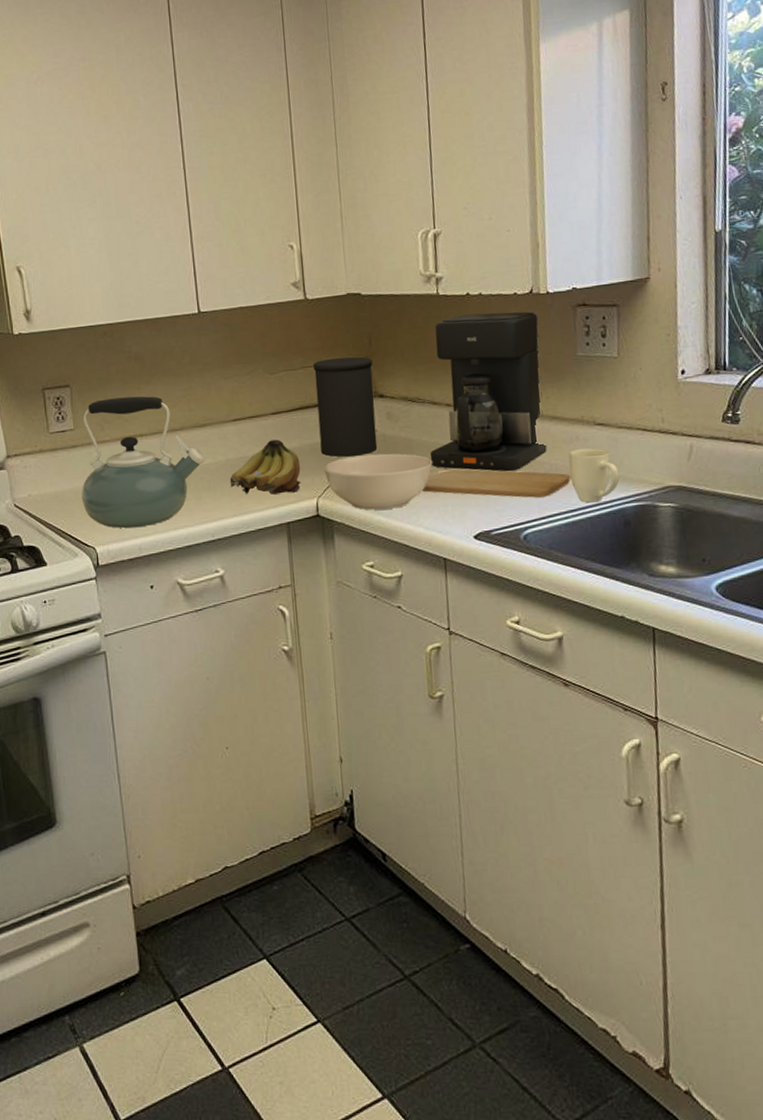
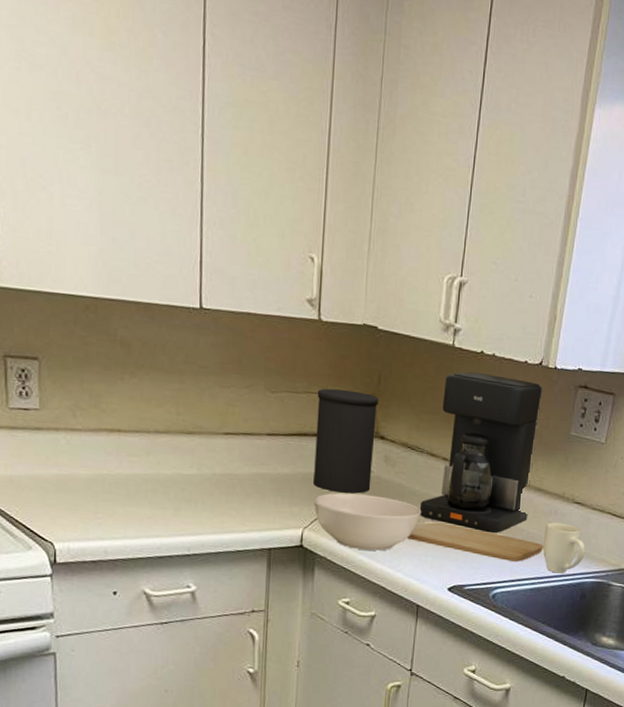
kettle: present [81,396,206,529] -> none [42,382,190,529]
fruit: present [229,439,302,495] -> none [213,461,291,520]

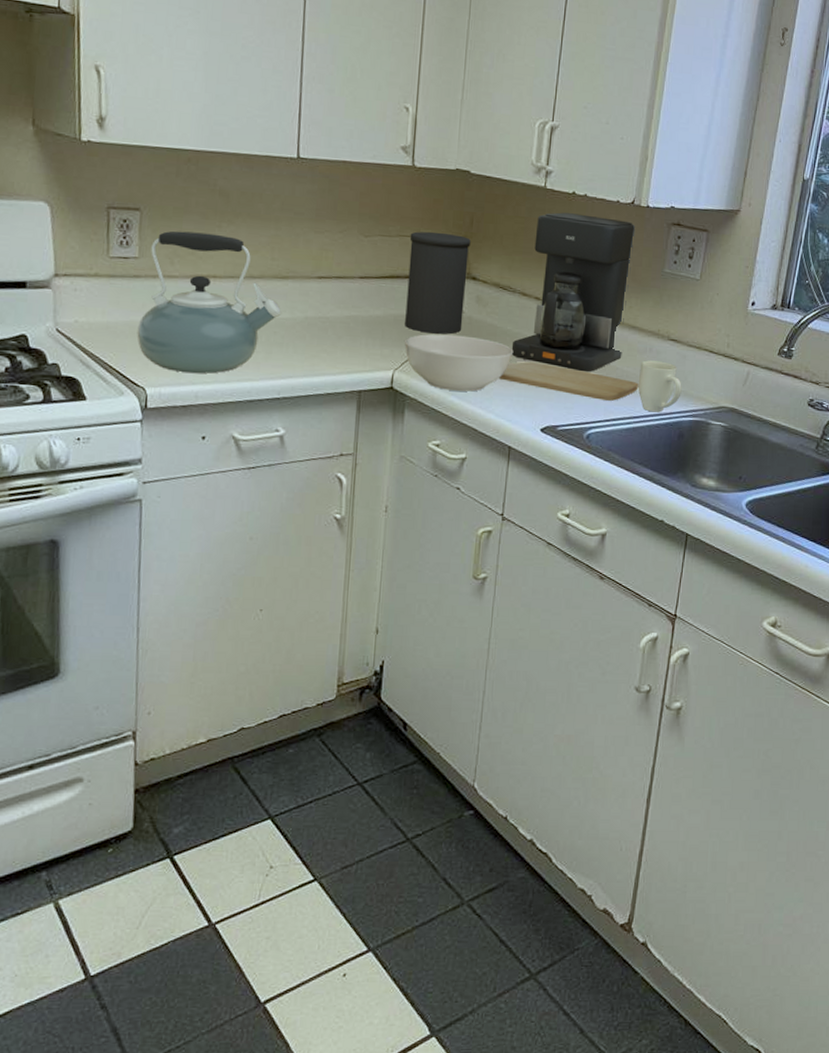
kettle: none [42,382,190,529] -> present [137,231,282,374]

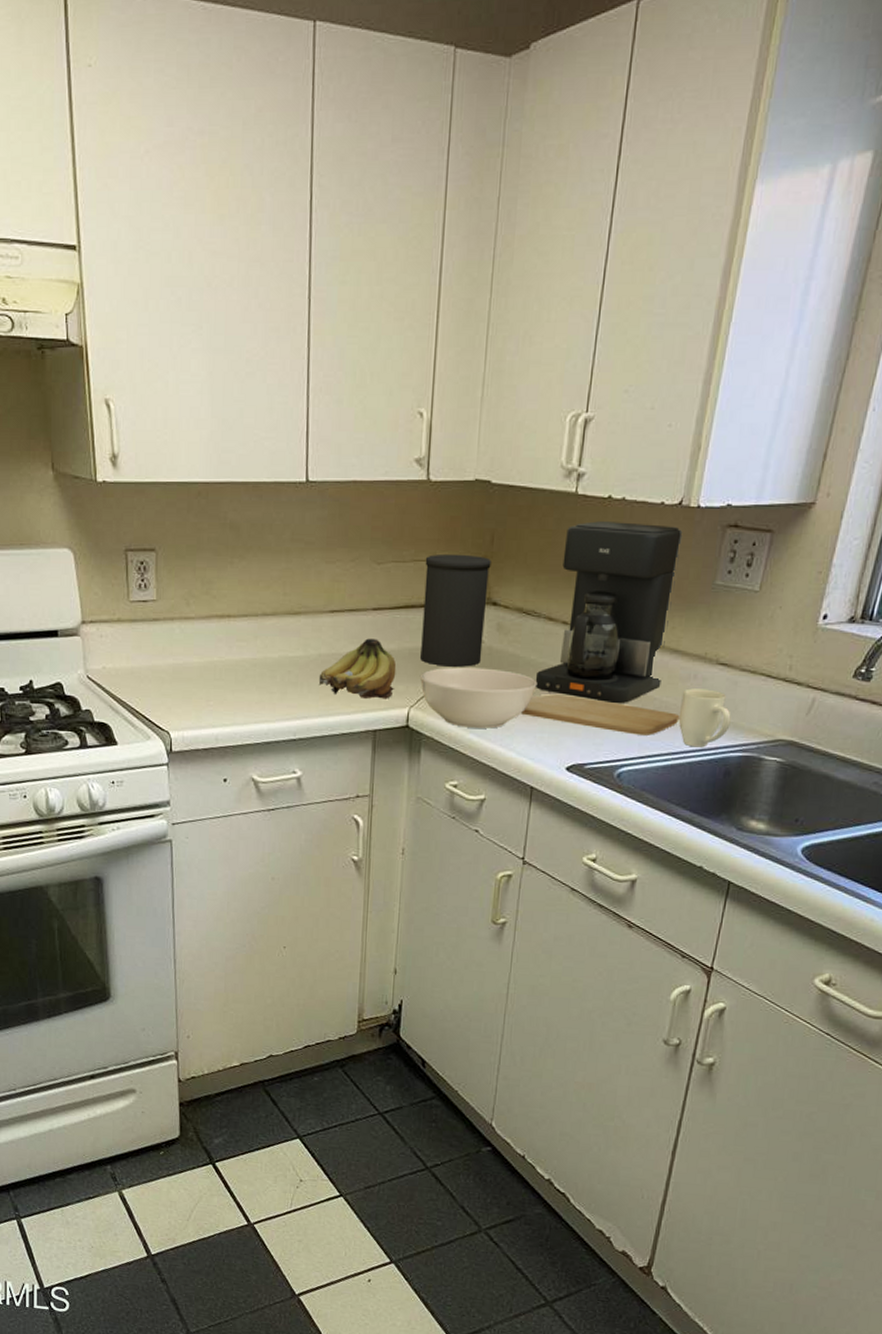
kettle: present [137,231,282,374] -> none [159,570,296,717]
fruit: none [304,304,382,362] -> present [318,638,397,699]

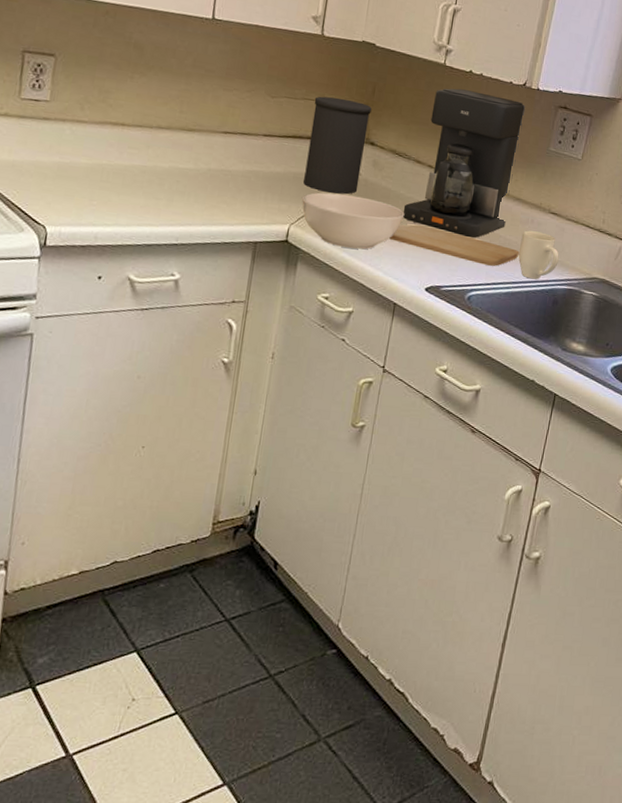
fruit: present [318,638,397,699] -> none [205,160,281,215]

